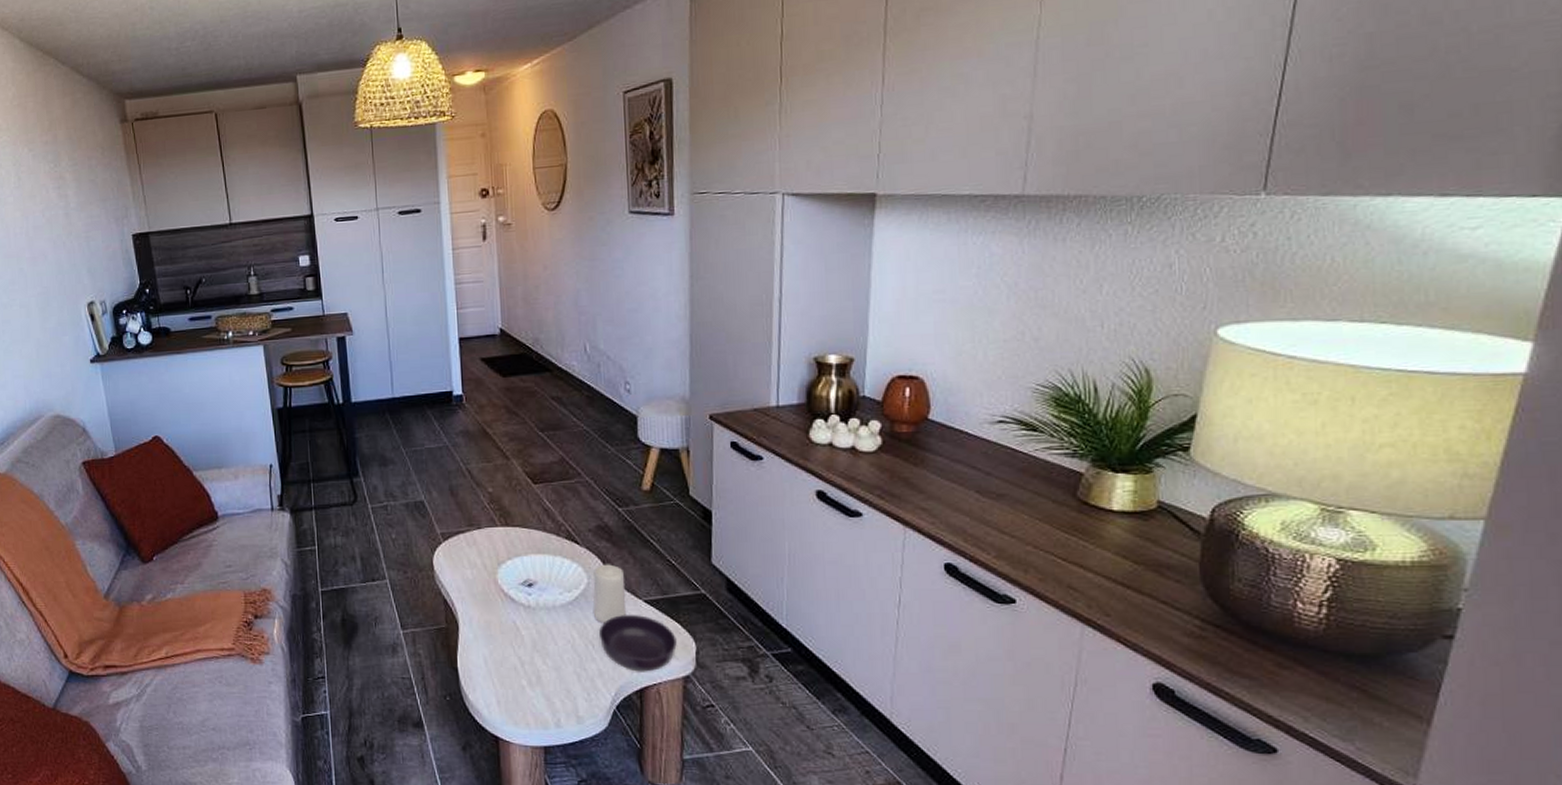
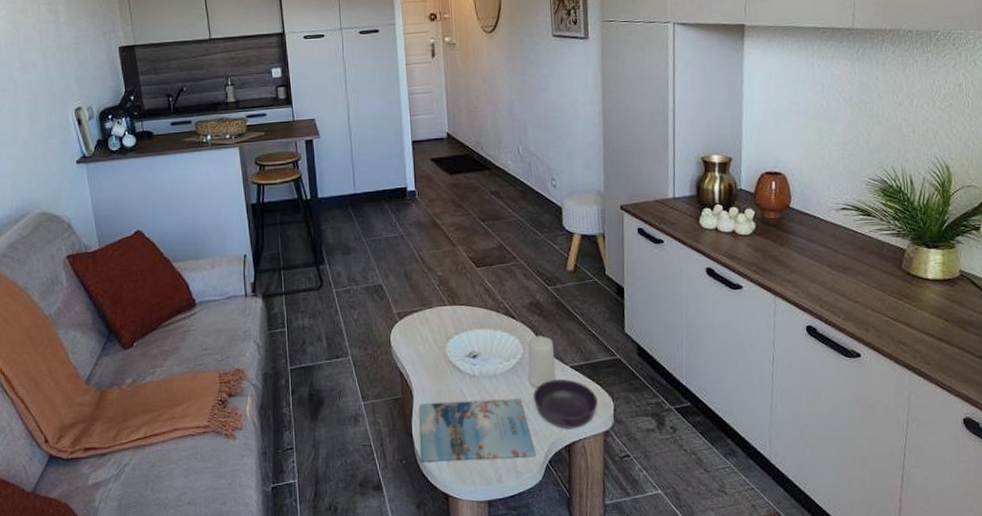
magazine: none [465,634,601,701] -> present [419,399,536,462]

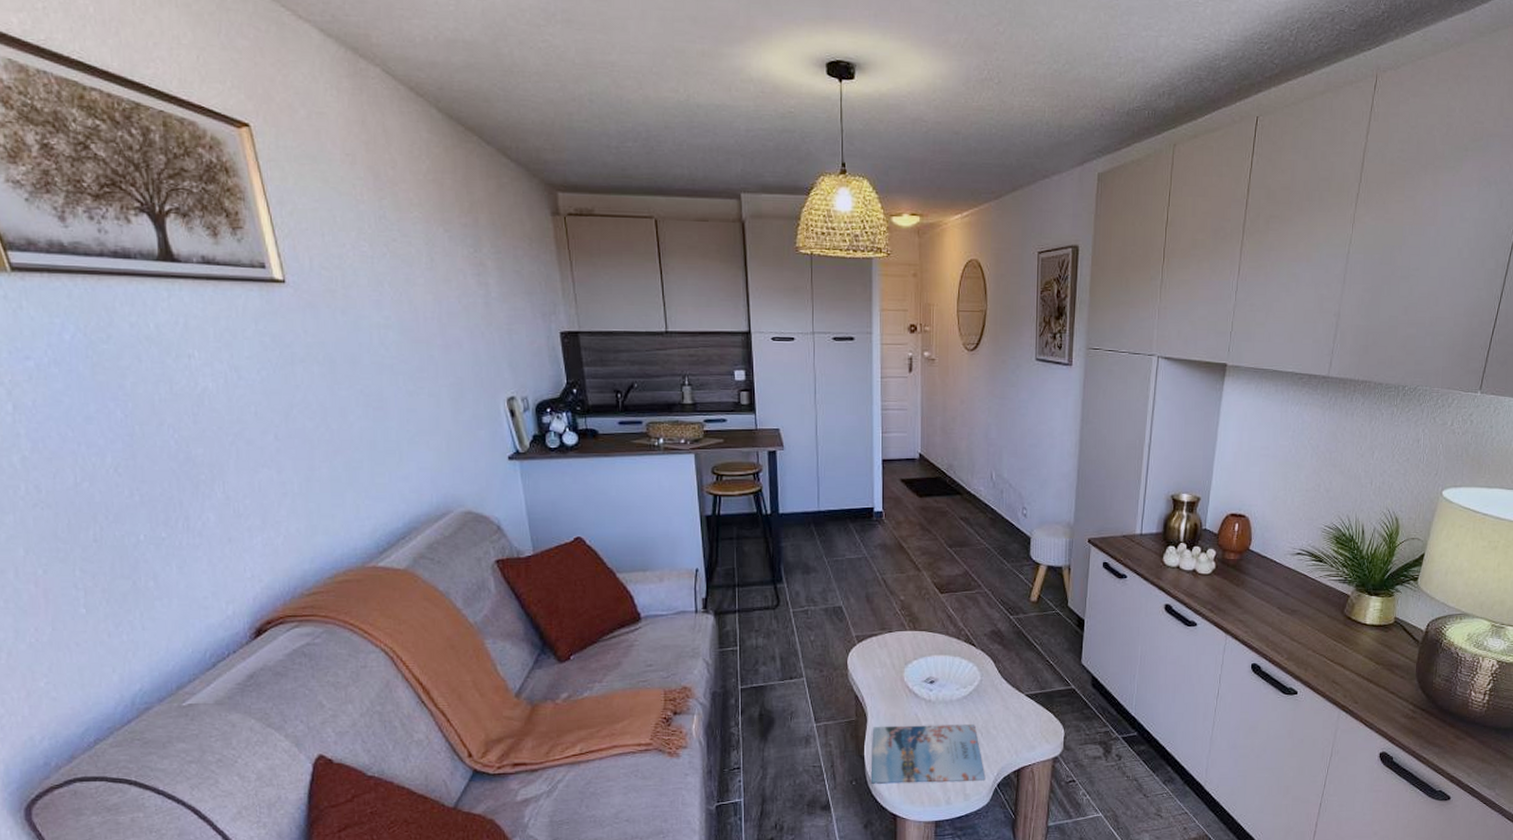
candle: present [528,335,556,388] -> none [983,664,1012,715]
bowl: present [534,379,598,430] -> none [988,707,1049,755]

